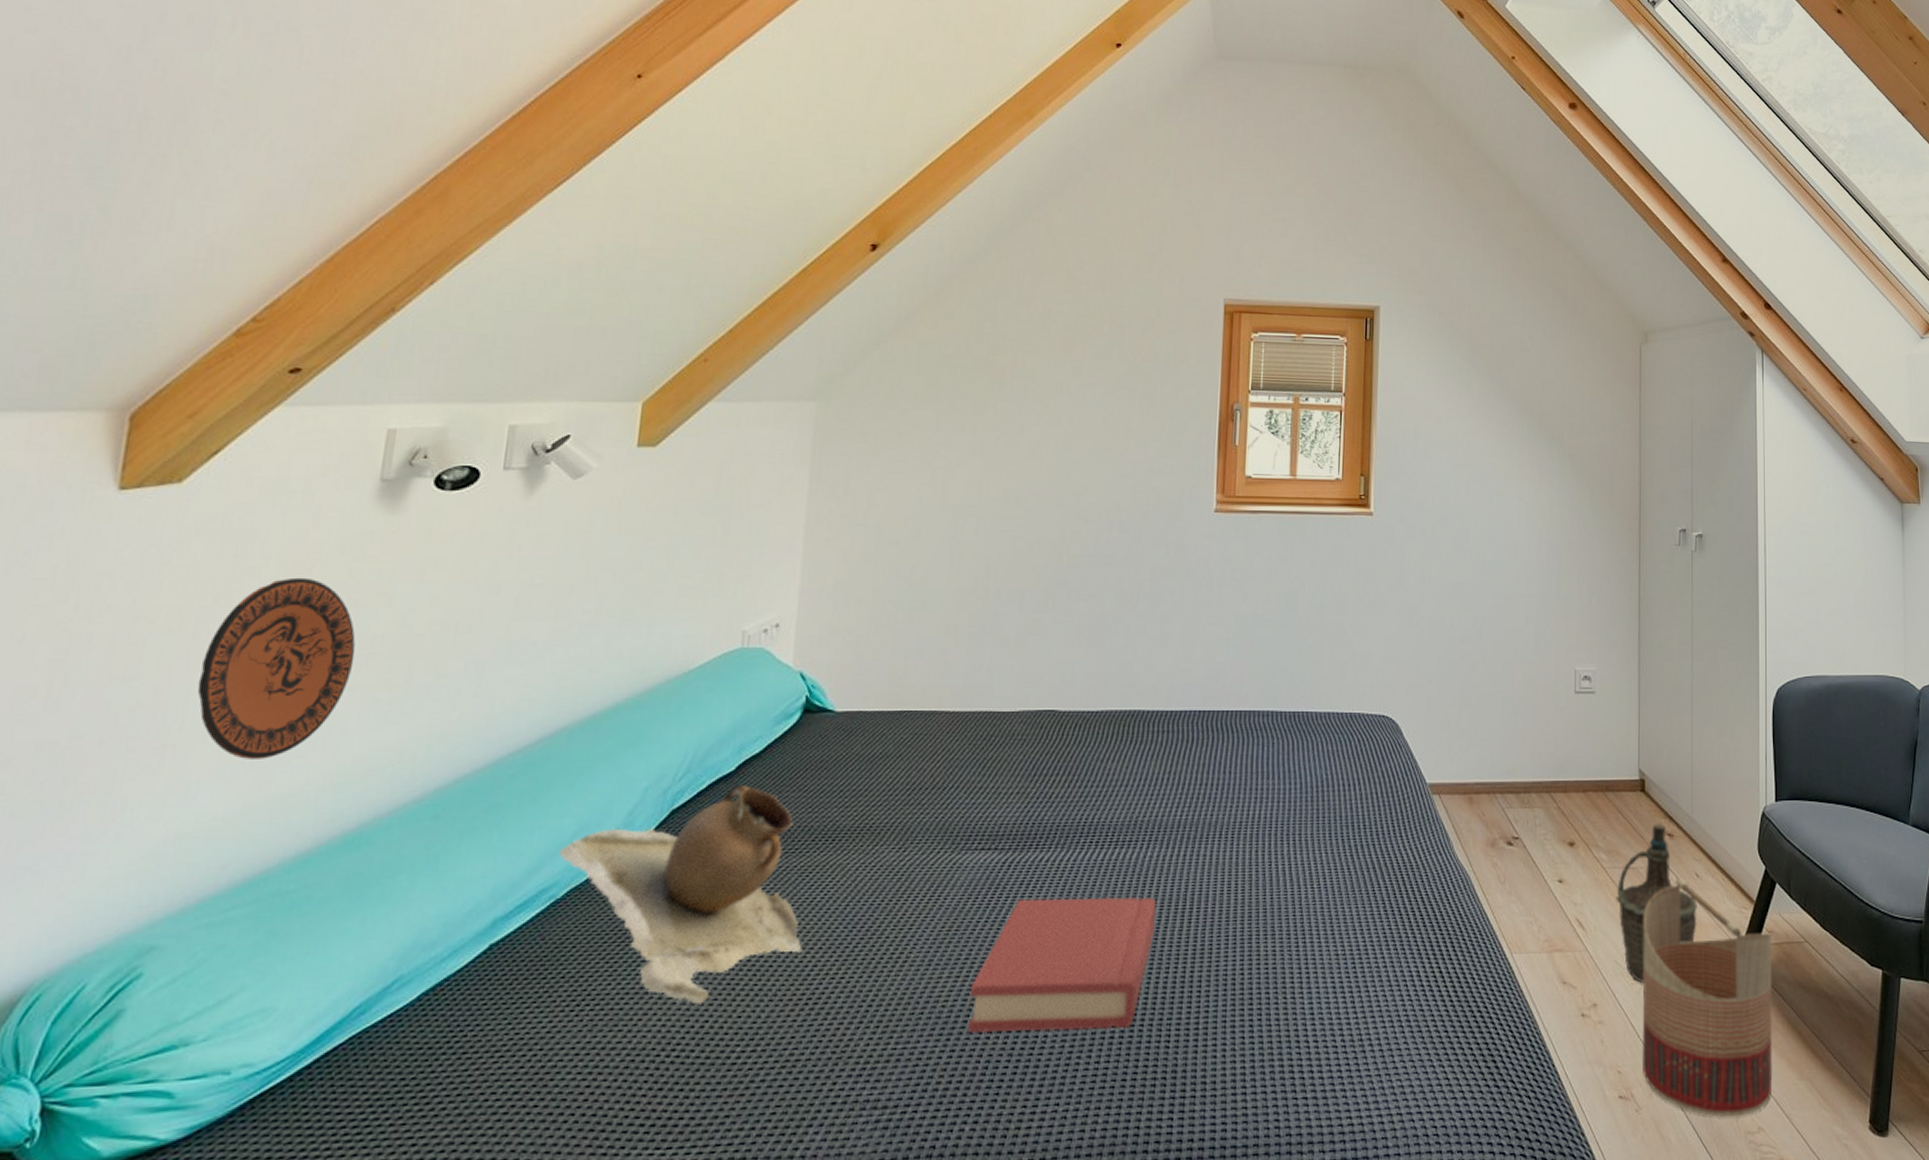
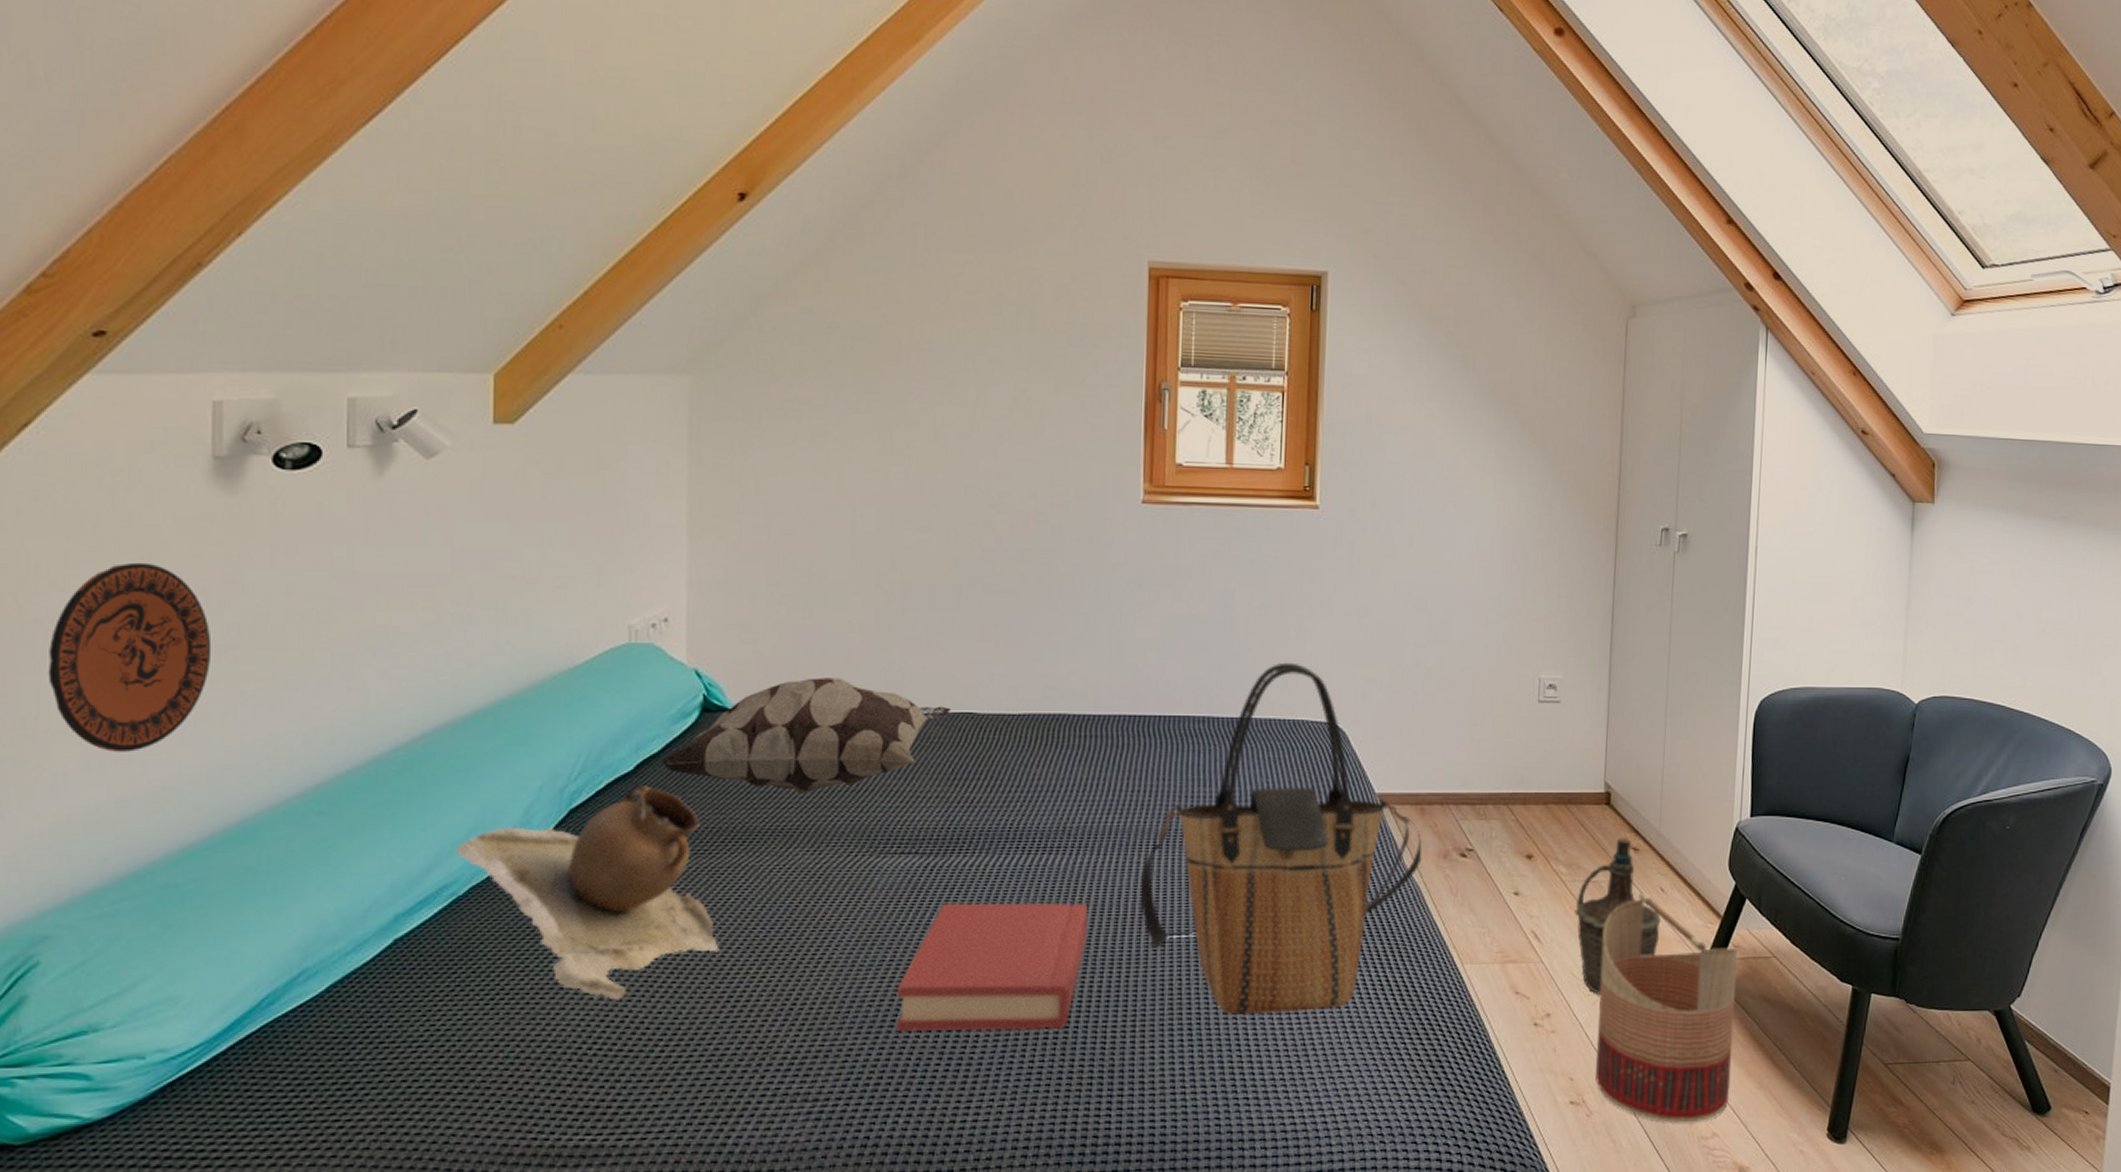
decorative pillow: none [759,678,1035,793] -> present [659,678,952,795]
tote bag: none [1205,658,1471,1010] -> present [1140,662,1422,1015]

